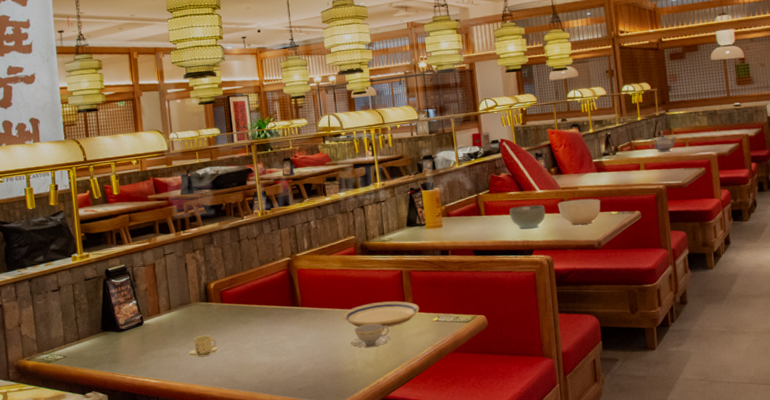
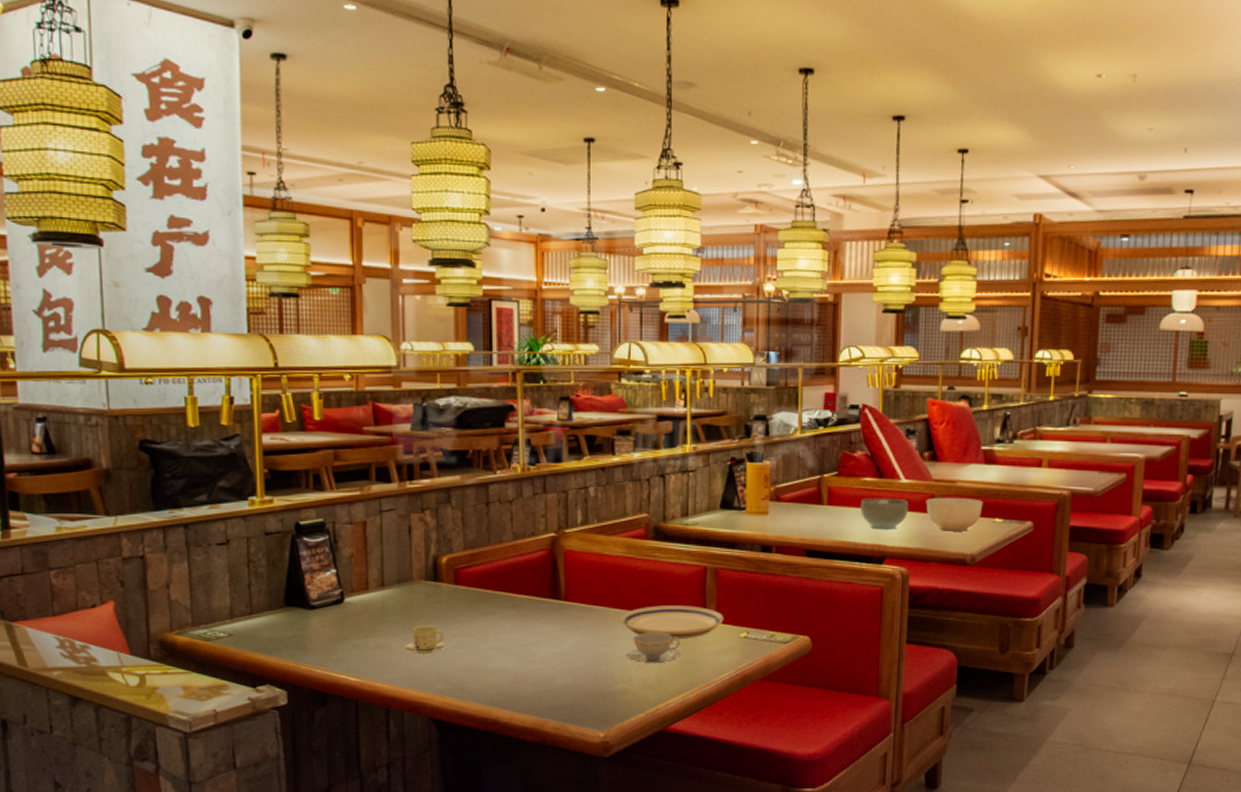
teapot: present [649,135,677,152] -> none [1059,423,1096,447]

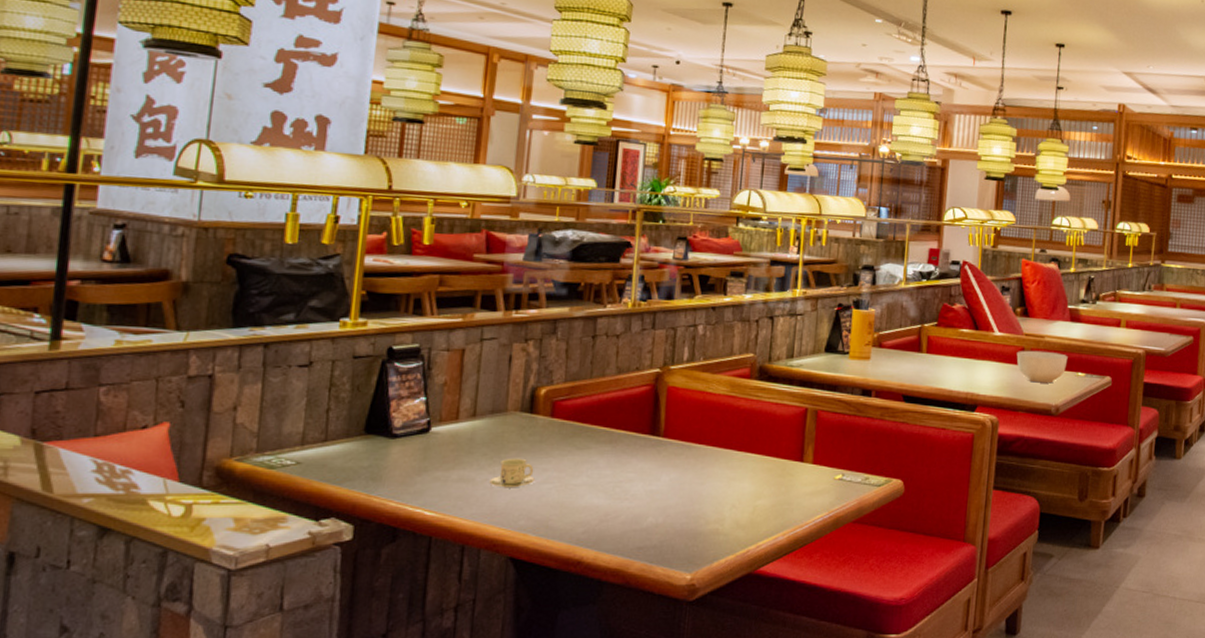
plate: present [619,605,724,640] -> none [717,445,821,480]
teacup: present [626,633,681,664] -> none [721,472,776,504]
soup bowl: present [860,498,909,530] -> none [956,348,1001,379]

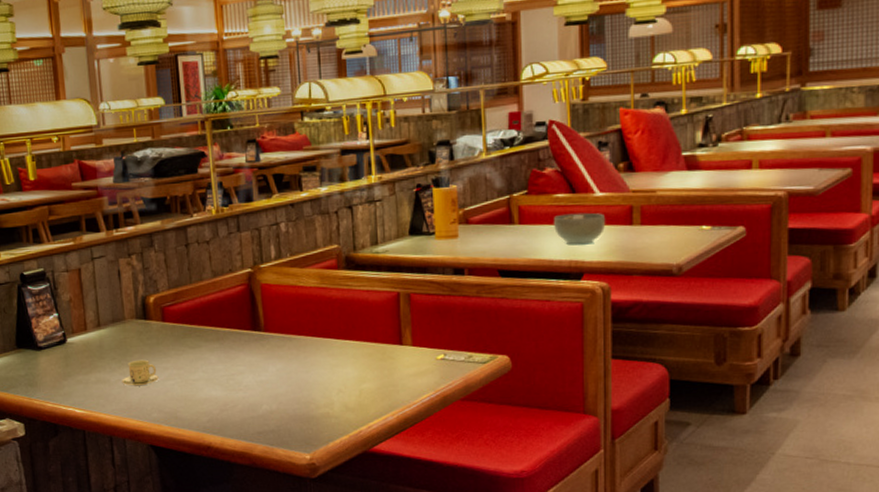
soup bowl: none [956,348,1001,379] -> present [553,212,606,245]
bowl: present [1016,350,1068,383] -> none [624,206,688,243]

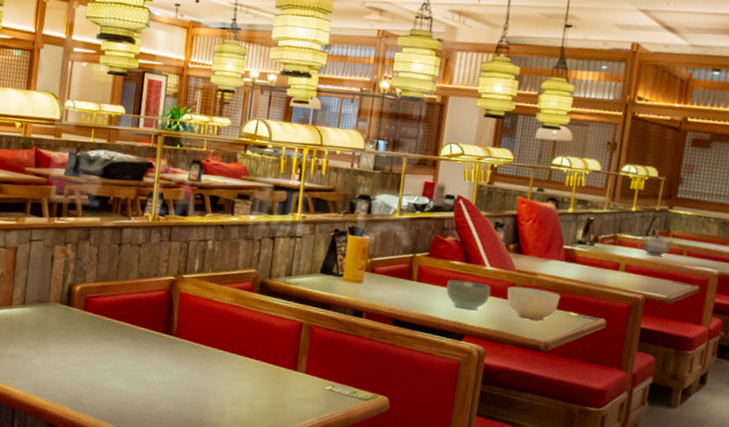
cup and saucer: present [122,359,159,386] -> none [35,341,70,367]
bowl: none [624,206,688,243] -> present [507,286,561,321]
teapot: none [770,119,813,145] -> present [638,235,674,257]

